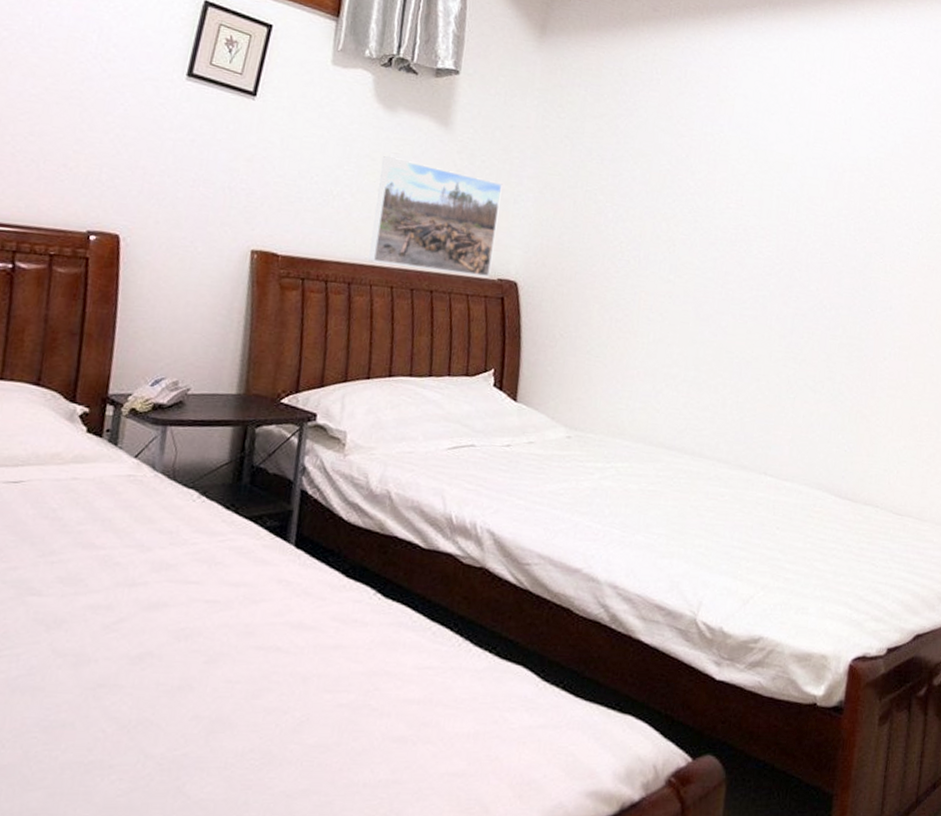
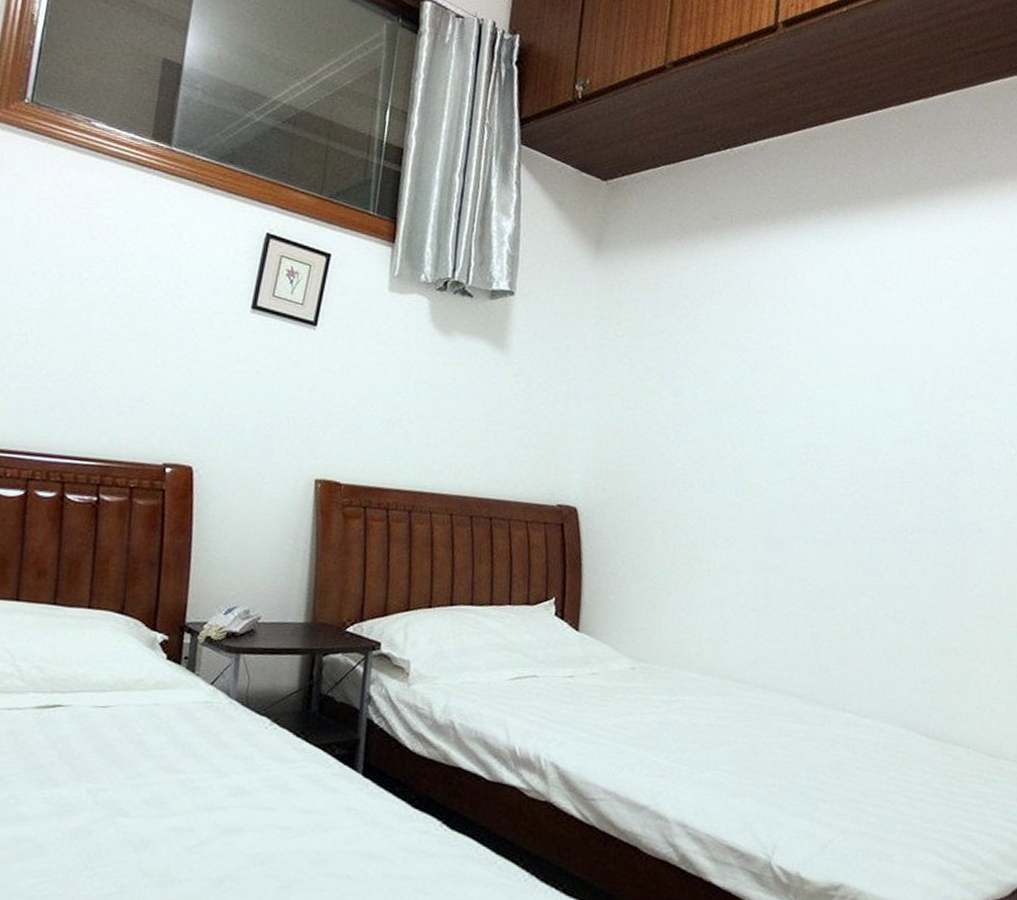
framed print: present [368,156,503,278] -> none [428,382,560,503]

